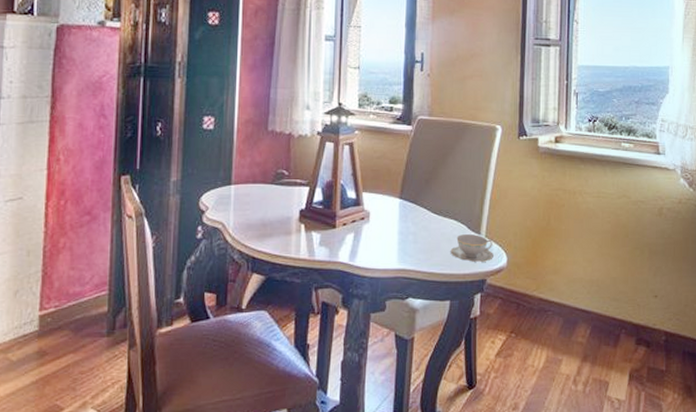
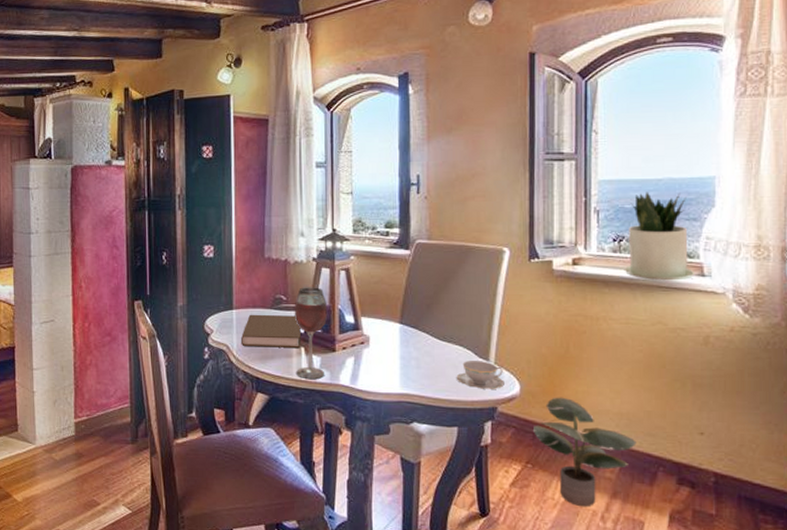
book: none [239,190,301,225] -> present [241,314,301,348]
wineglass: none [295,161,330,257] -> present [294,287,328,379]
potted plant: none [518,267,604,372] -> present [533,397,637,507]
planter: none [597,78,653,158] -> present [624,192,696,281]

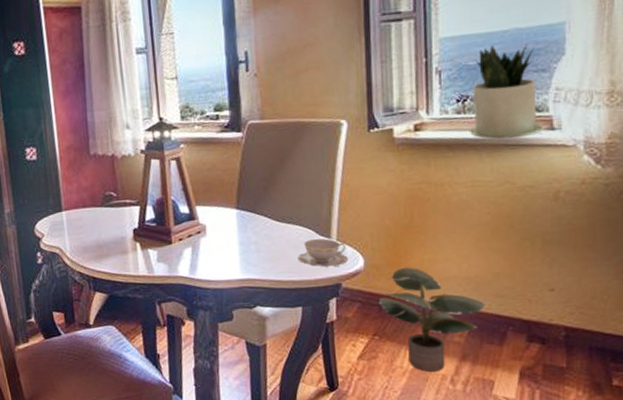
book: present [241,314,301,348] -> none [74,211,136,248]
wineglass: present [294,287,328,379] -> none [125,180,162,274]

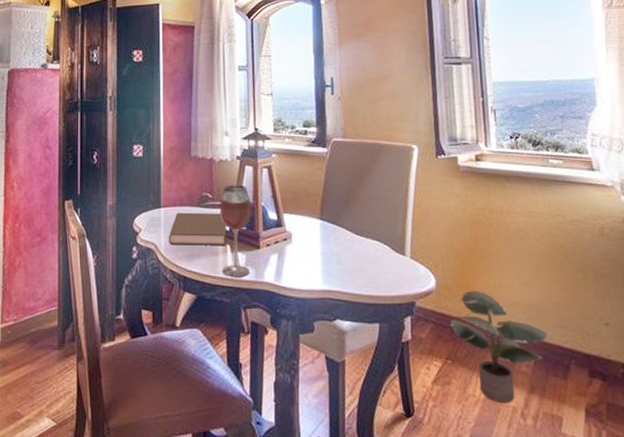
book: none [74,211,136,248] -> present [169,212,227,246]
wineglass: none [125,180,162,274] -> present [219,185,252,277]
teacup: present [298,238,348,267] -> none [375,255,421,284]
planter: present [468,43,545,140] -> none [522,92,586,175]

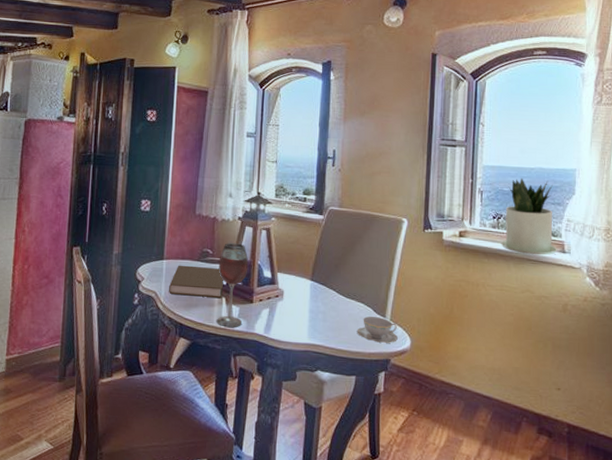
teacup: none [375,255,421,284] -> present [357,316,398,343]
potted plant: present [451,290,548,404] -> none [420,352,505,452]
planter: none [522,92,586,175] -> present [501,178,558,256]

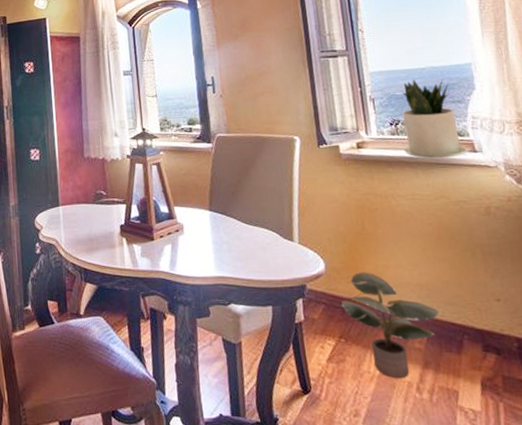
book: present [169,265,223,298] -> none [68,209,122,240]
wineglass: present [217,243,249,327] -> none [113,181,145,267]
teacup: present [357,316,398,343] -> none [265,241,310,268]
potted plant: none [420,352,505,452] -> present [342,272,439,379]

